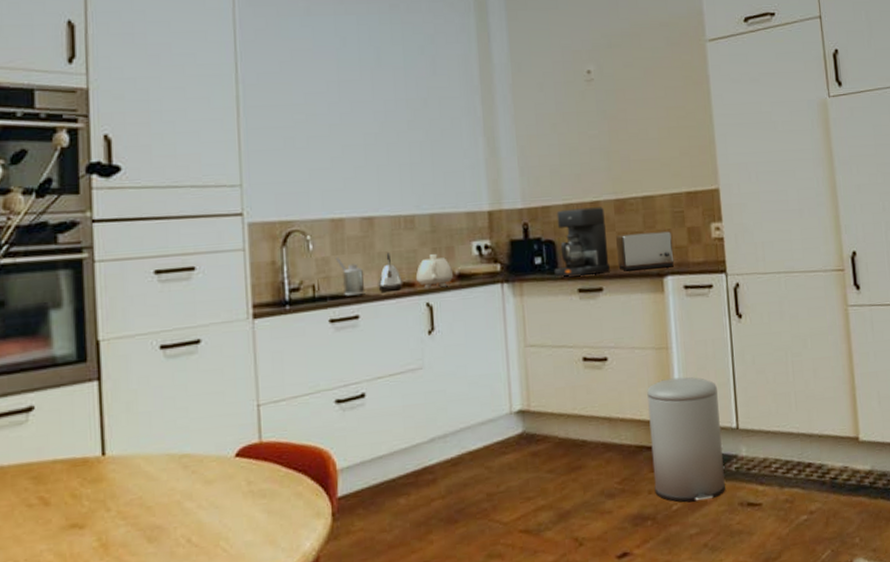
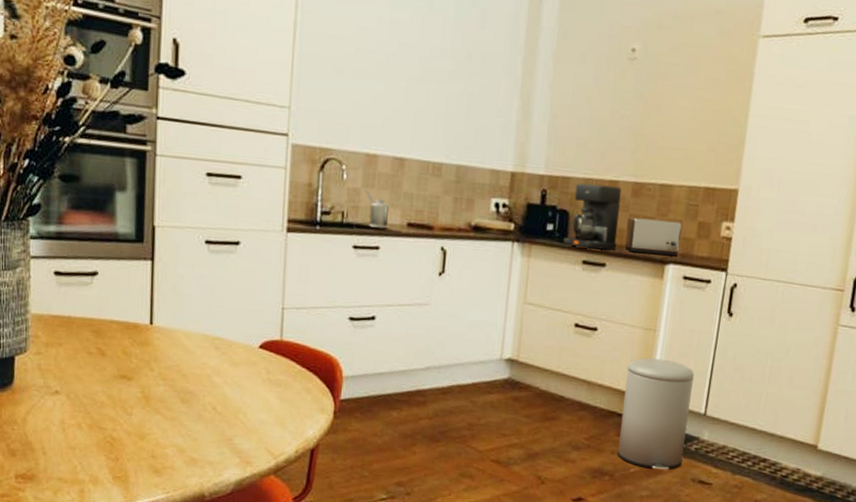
kettle: present [378,252,403,293] -> none [400,194,423,232]
teapot: present [415,253,454,289] -> none [435,202,470,236]

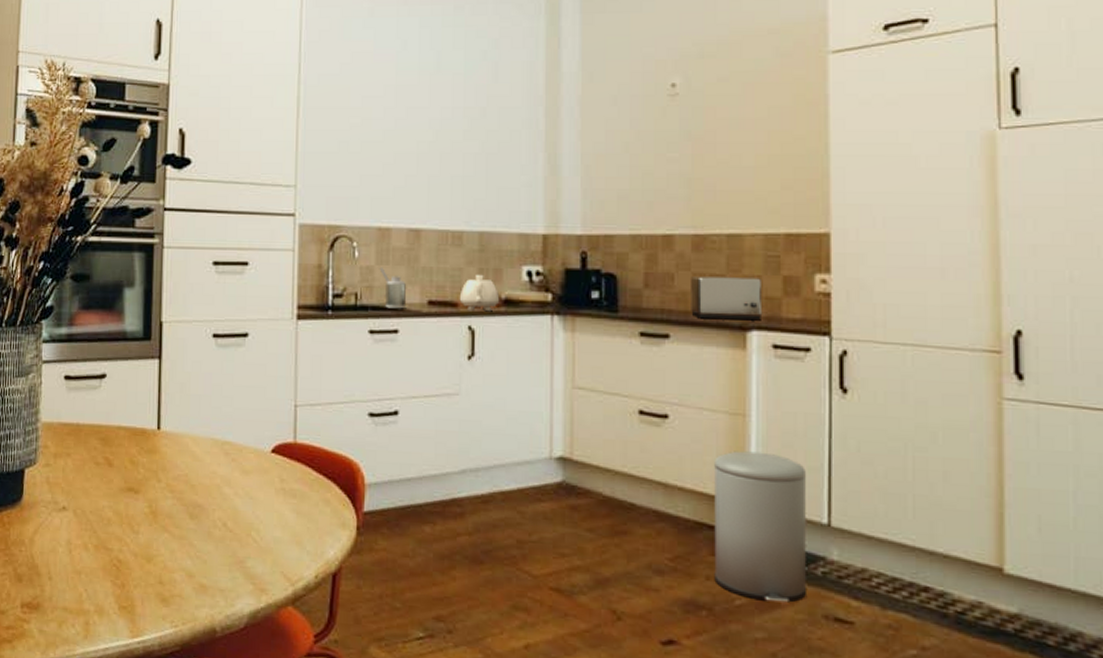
teapot: none [435,202,470,236] -> present [459,274,500,312]
coffee maker: present [563,183,622,250] -> none [613,240,680,319]

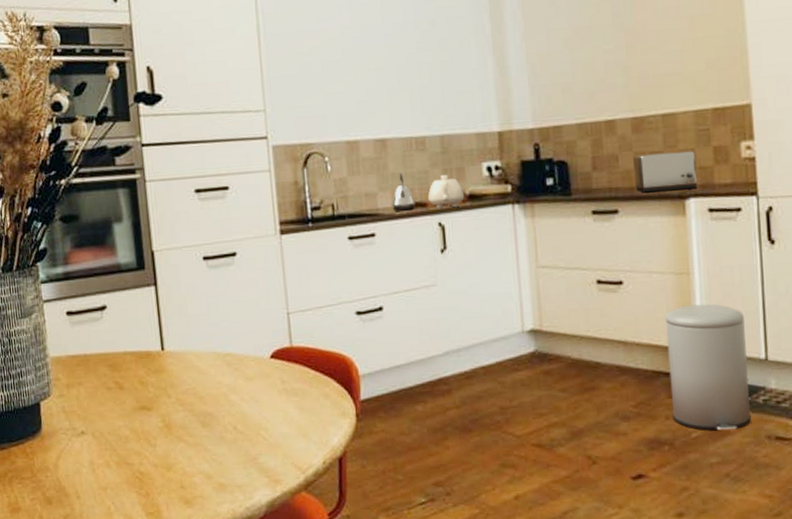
soap dispenser: present [379,267,407,309] -> none [351,177,381,215]
kettle: none [420,268,446,310] -> present [392,173,416,212]

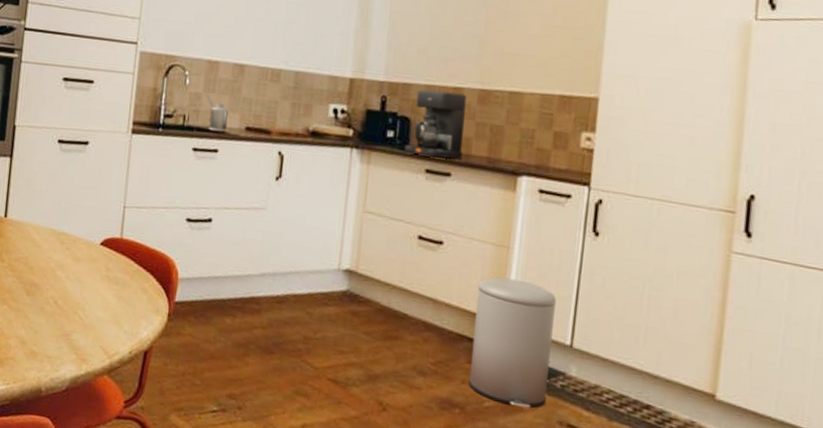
soap dispenser: none [351,177,381,215] -> present [206,94,229,132]
kettle: present [392,173,416,212] -> none [238,99,261,136]
teapot: present [427,174,465,209] -> none [272,107,308,141]
coffee maker: none [567,126,626,199] -> present [404,90,467,159]
toaster: present [633,151,698,193] -> none [471,125,536,168]

